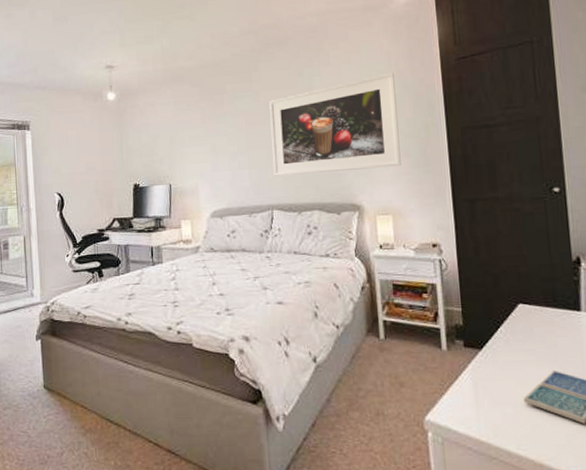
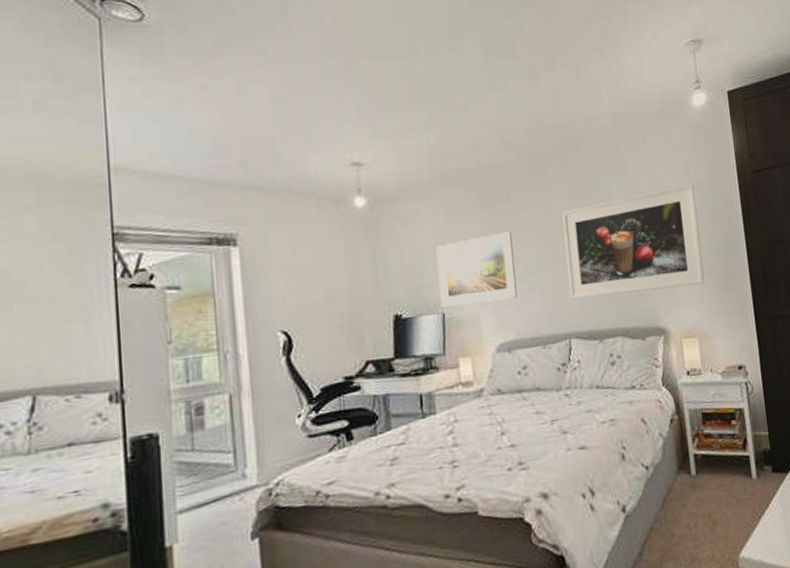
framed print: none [165,118,229,180] -> present [435,231,517,308]

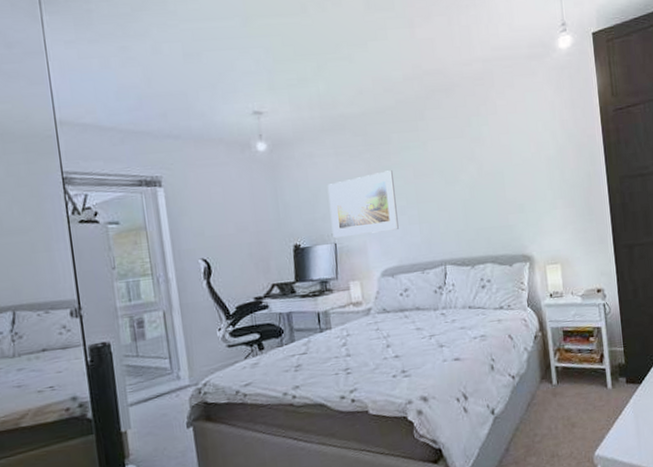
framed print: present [562,184,705,299] -> none [438,122,567,230]

